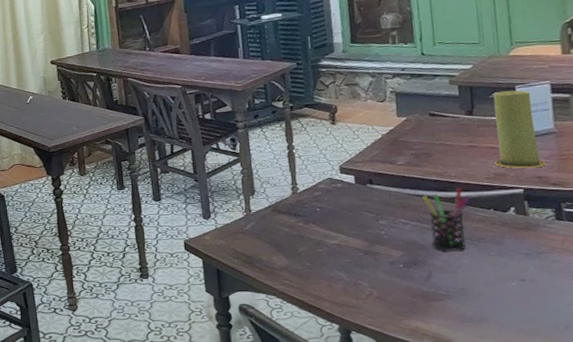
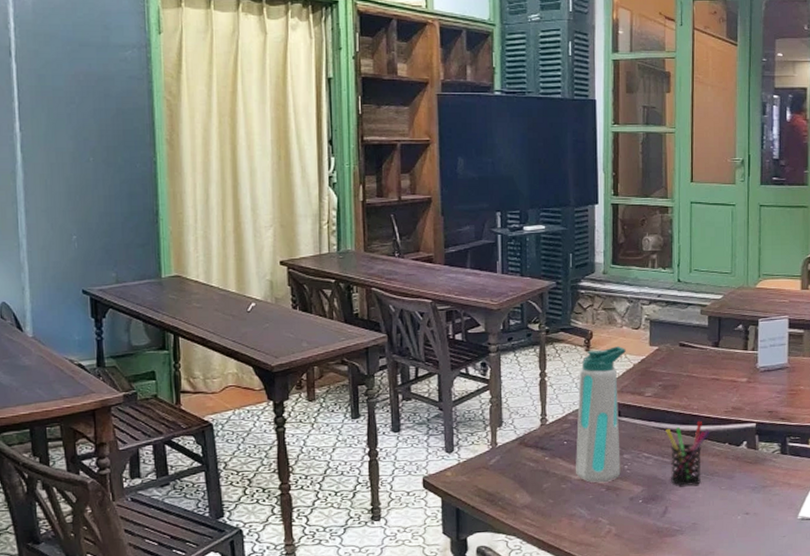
water bottle: none [326,118,378,248] -> present [576,346,626,483]
candle: present [493,90,546,168] -> none [733,323,777,402]

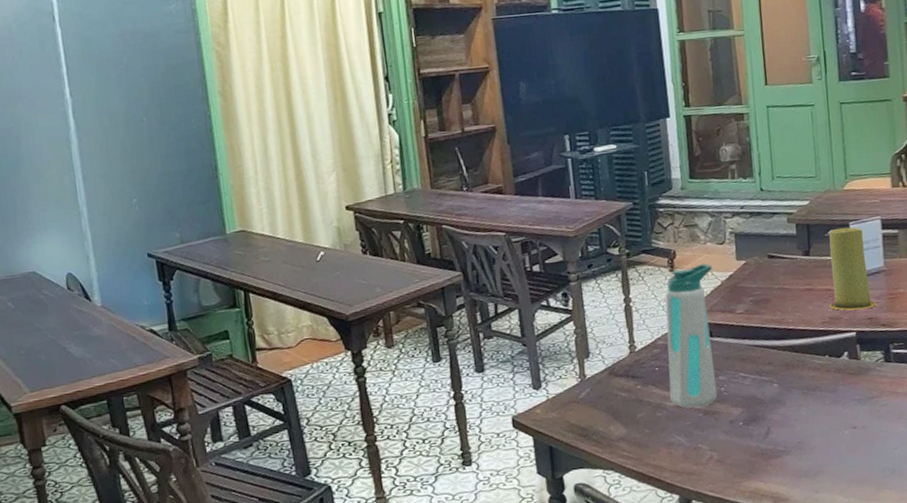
pen holder: present [666,420,709,486] -> none [761,334,807,404]
candle: none [733,323,777,402] -> present [828,227,877,311]

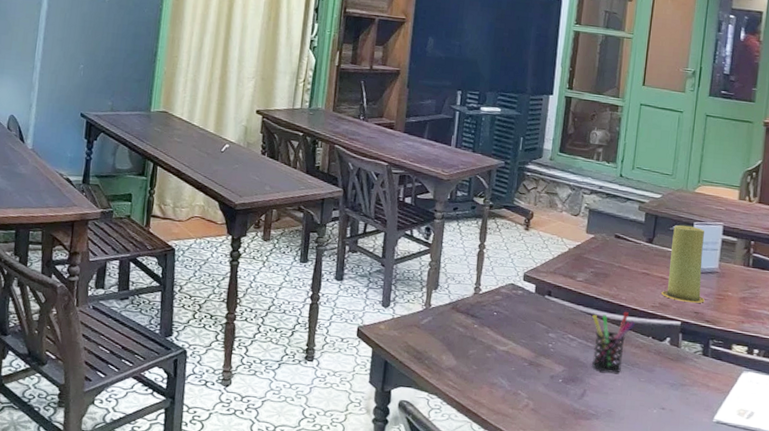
water bottle: present [665,264,718,409] -> none [502,229,563,358]
pen holder: none [761,334,807,404] -> present [592,311,635,373]

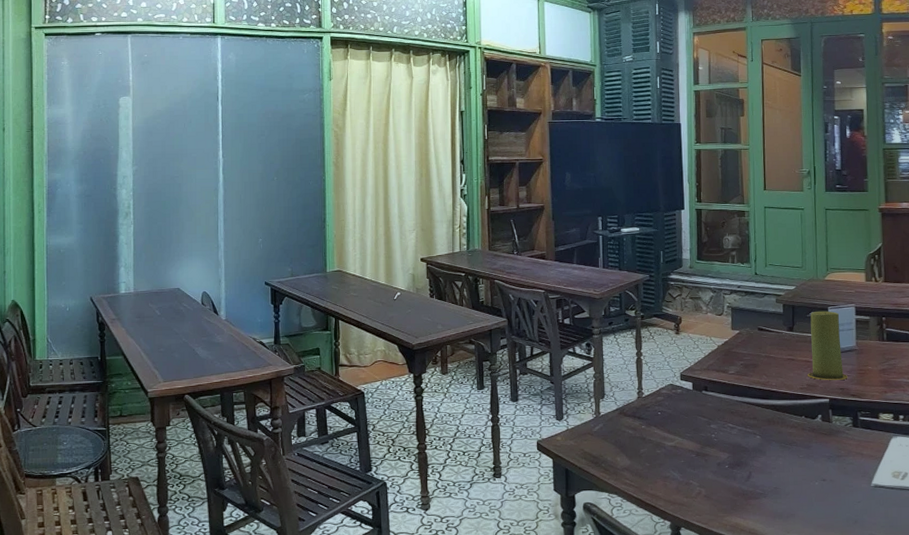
pen holder: present [592,311,635,373] -> none [748,396,787,454]

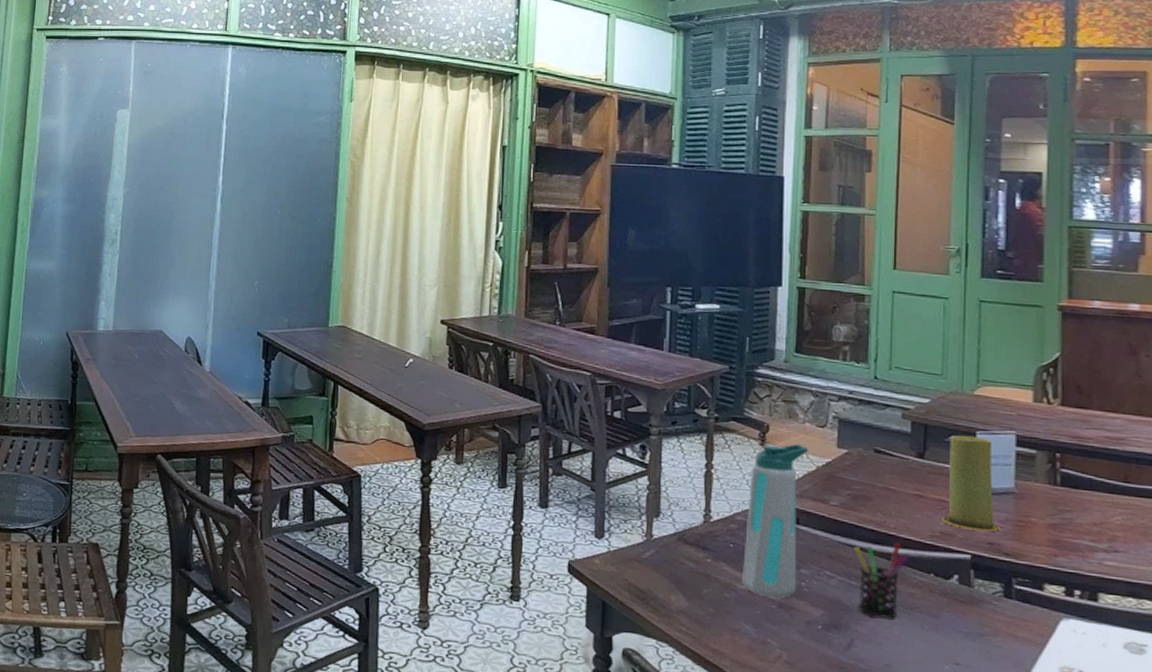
water bottle: none [669,330,711,450] -> present [742,444,808,599]
pen holder: none [748,396,787,454] -> present [854,542,910,619]

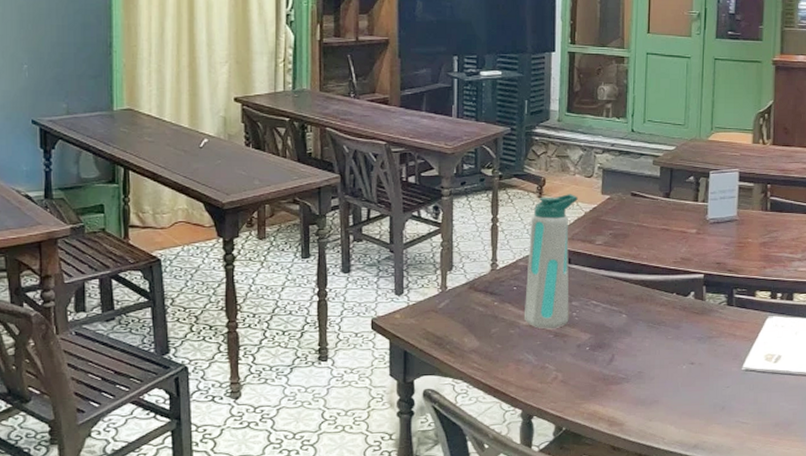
pen holder: present [854,542,910,619] -> none [615,270,658,334]
candle: present [942,435,1000,532] -> none [683,175,726,253]

